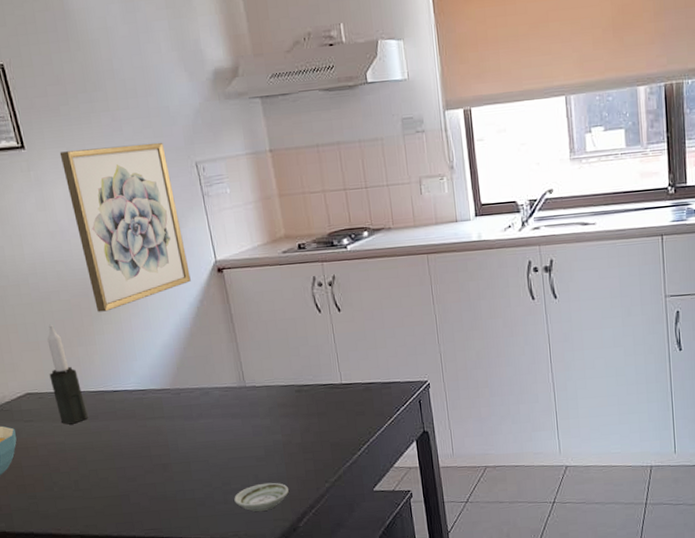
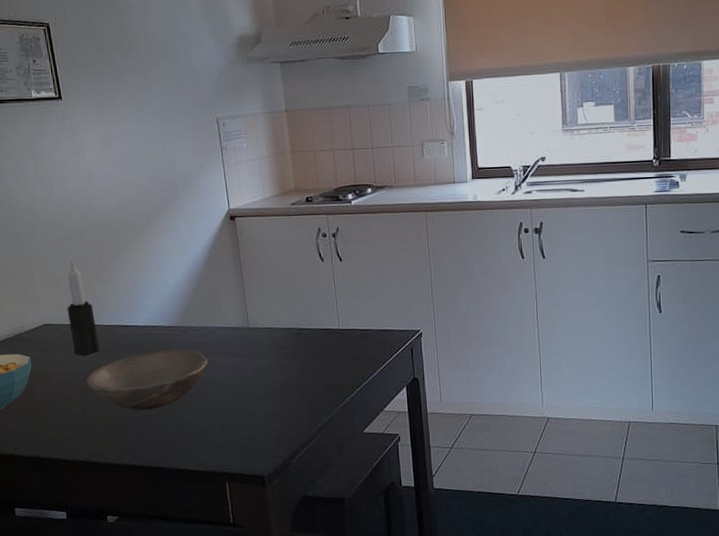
wall art: present [59,142,191,312] -> none [93,99,205,252]
bowl: none [76,413,204,480] -> present [86,349,208,411]
saucer: present [234,482,289,512] -> none [231,420,283,447]

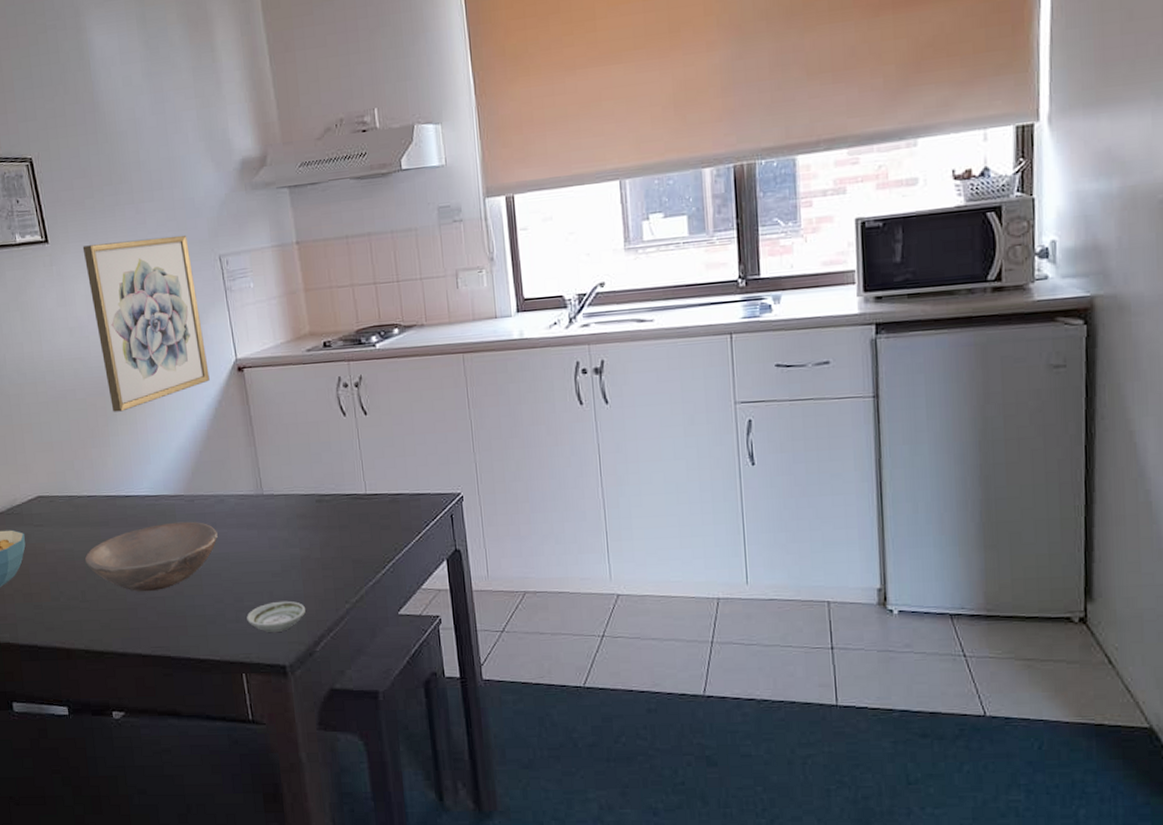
candle: present [67,261,100,355] -> none [61,424,98,531]
wall art: none [93,99,205,252] -> present [82,235,210,412]
saucer: none [231,420,283,447] -> present [247,601,305,632]

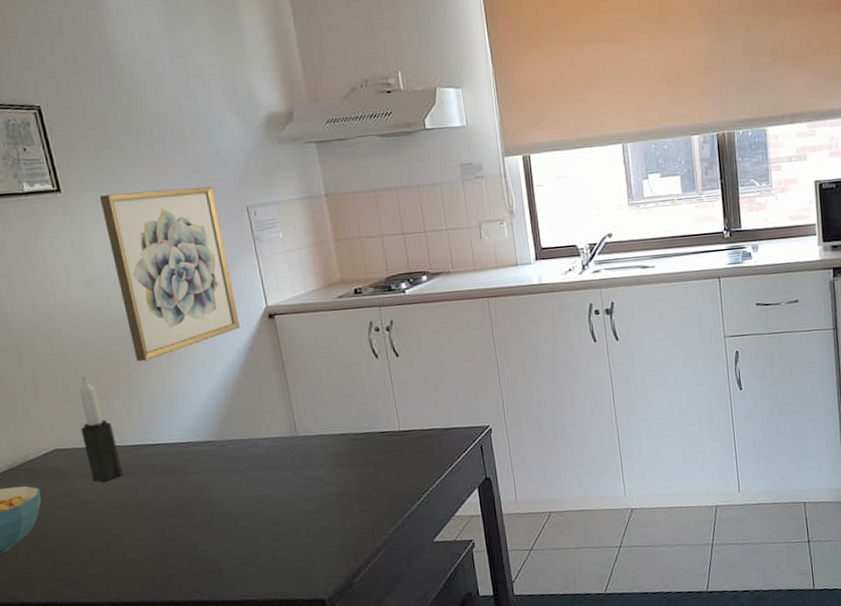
candle: none [61,424,98,531] -> present [79,375,123,482]
bowl: present [84,521,218,592] -> none [108,466,252,540]
saucer: present [247,601,305,632] -> none [284,537,343,569]

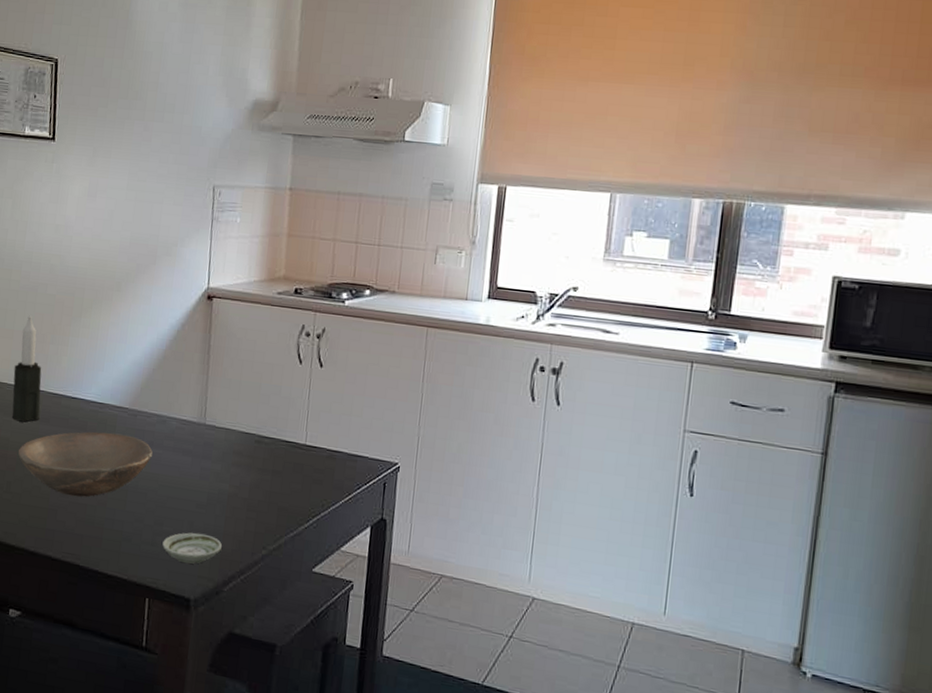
wall art: present [99,186,240,362] -> none [78,150,187,315]
bowl: none [108,466,252,540] -> present [18,431,153,497]
saucer: none [284,537,343,569] -> present [162,532,222,564]

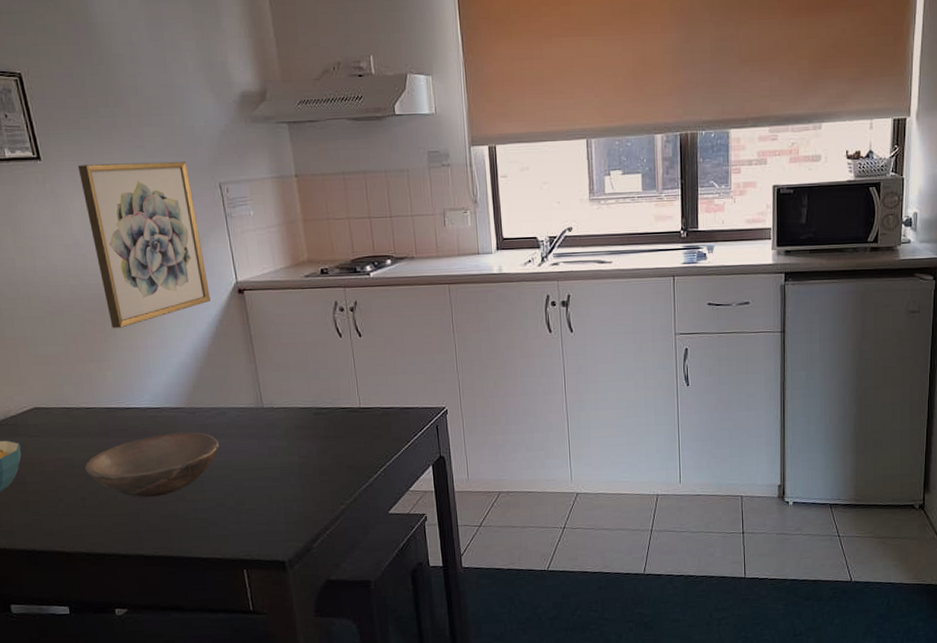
candle: present [12,315,42,422] -> none [57,338,98,441]
wall art: none [78,150,187,315] -> present [77,161,211,328]
saucer: present [162,532,222,564] -> none [247,503,303,532]

